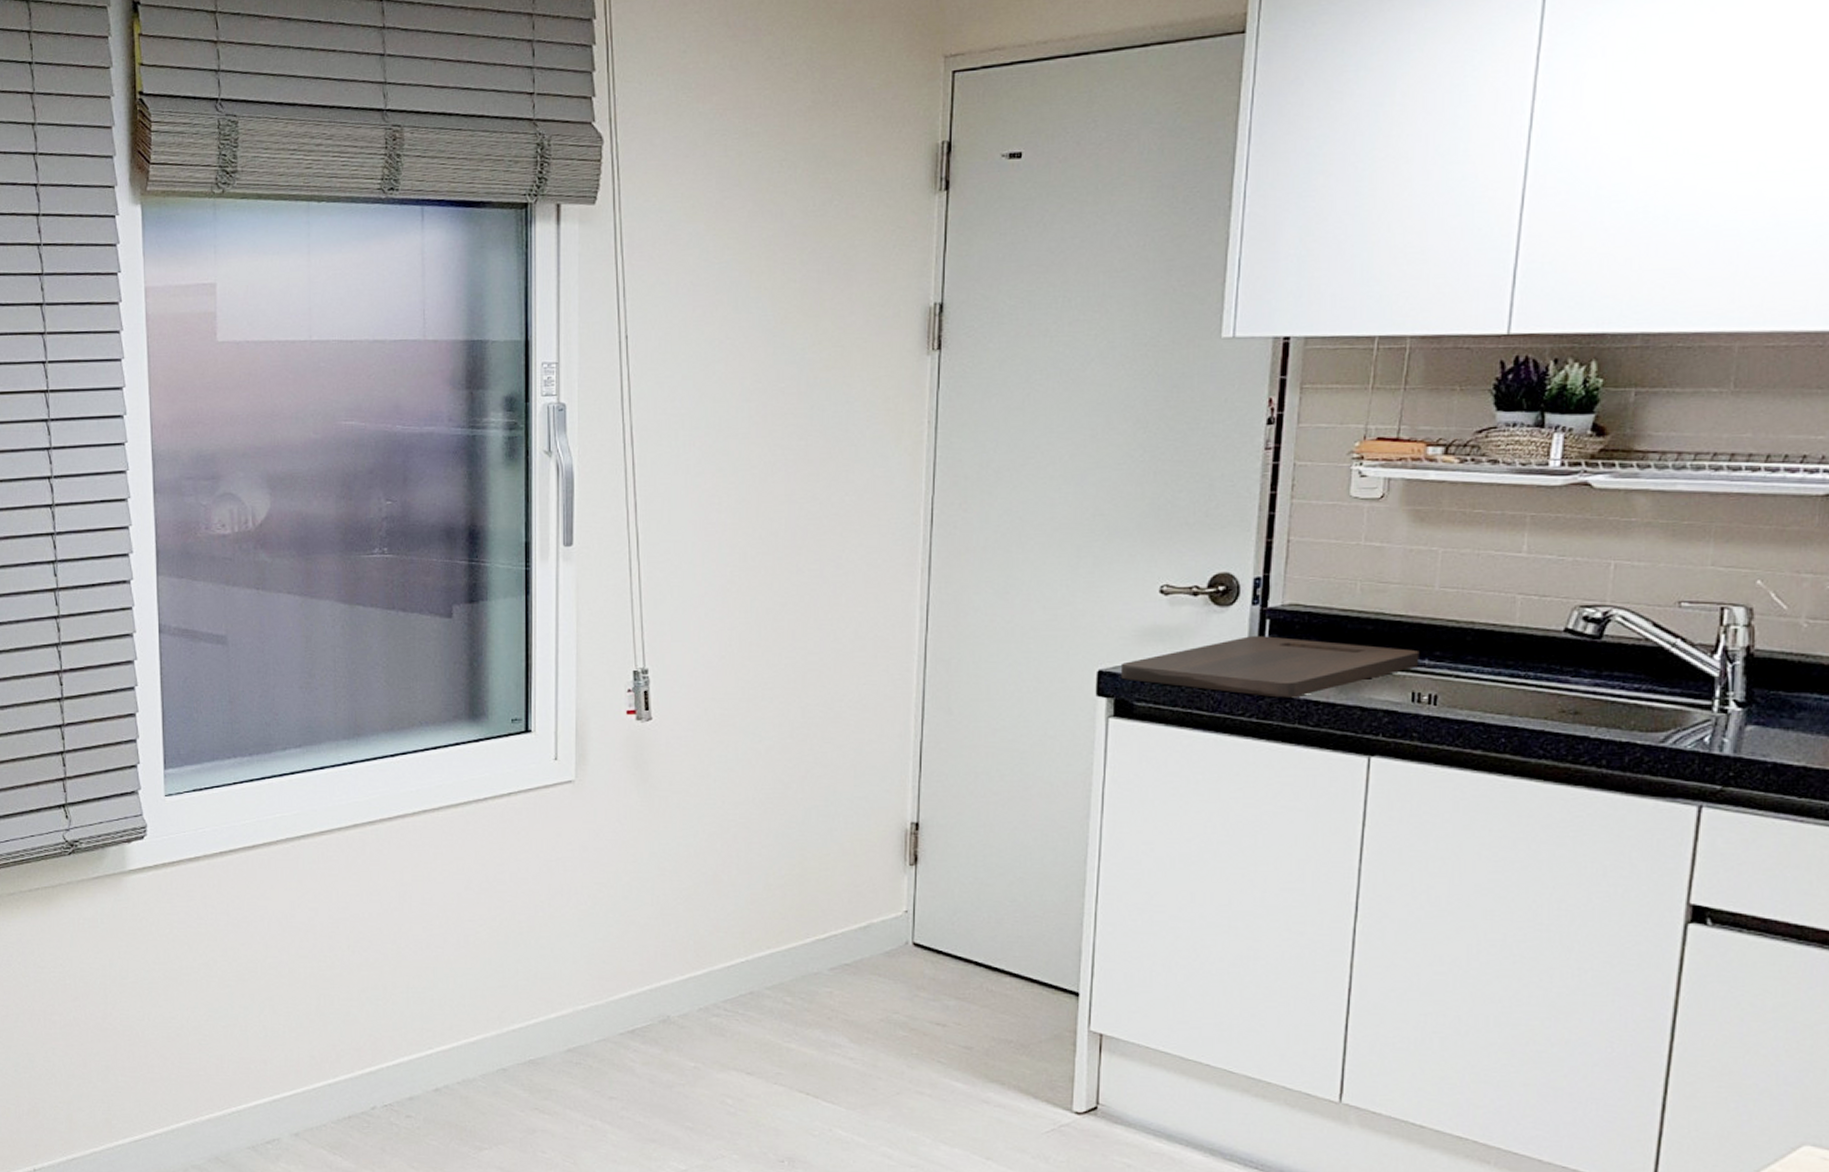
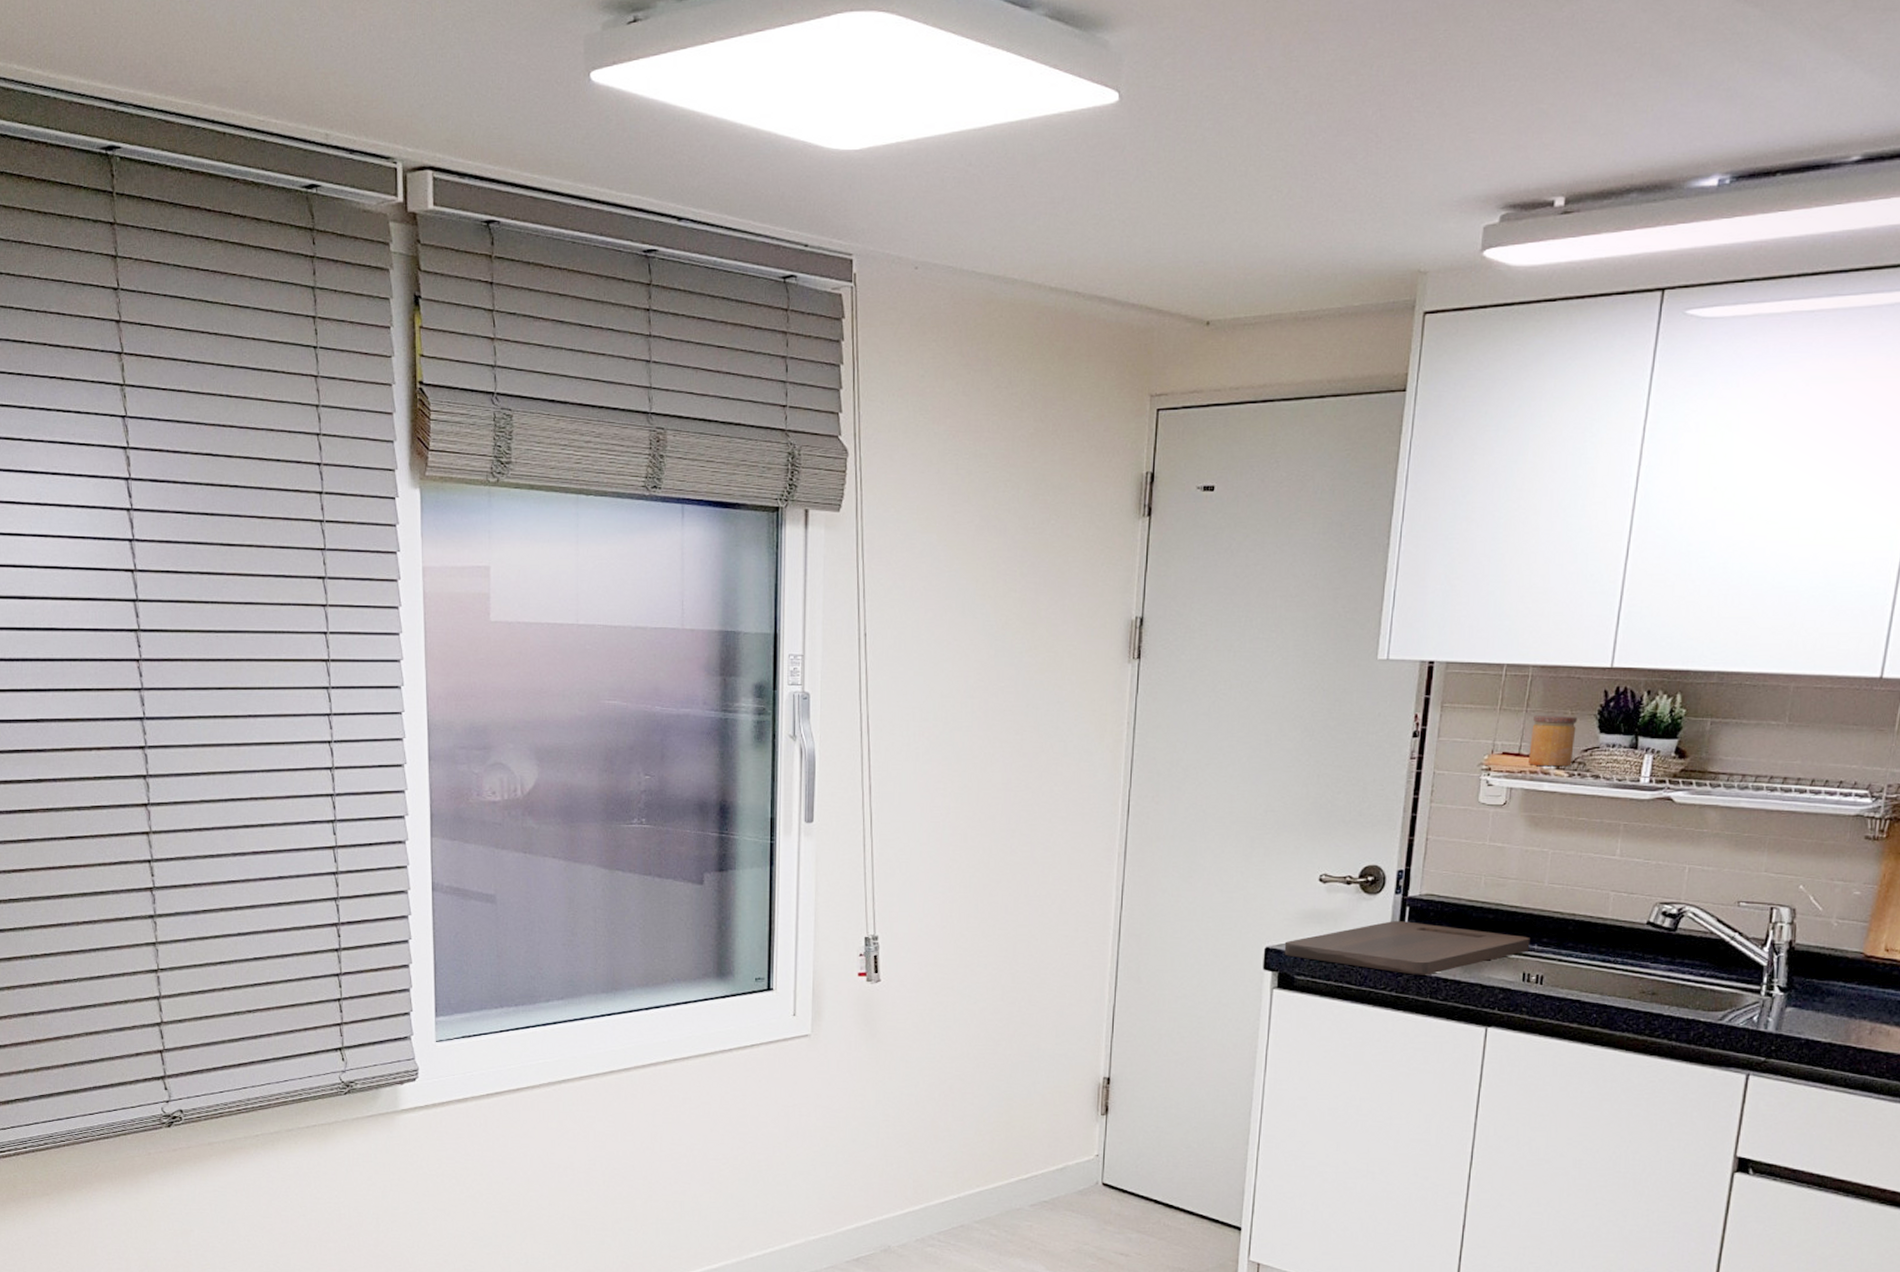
jar: none [1410,392,1468,452] -> present [1529,715,1577,767]

